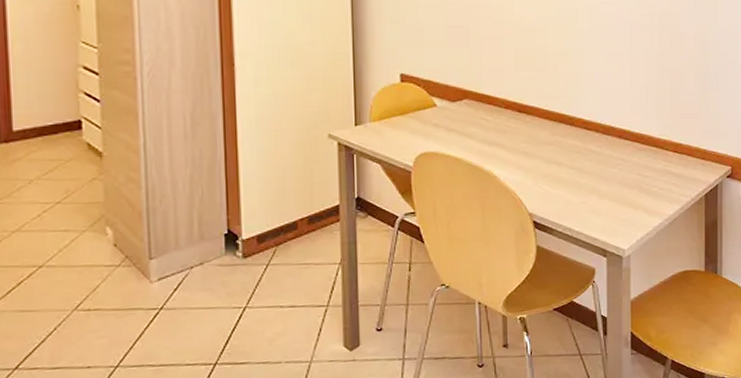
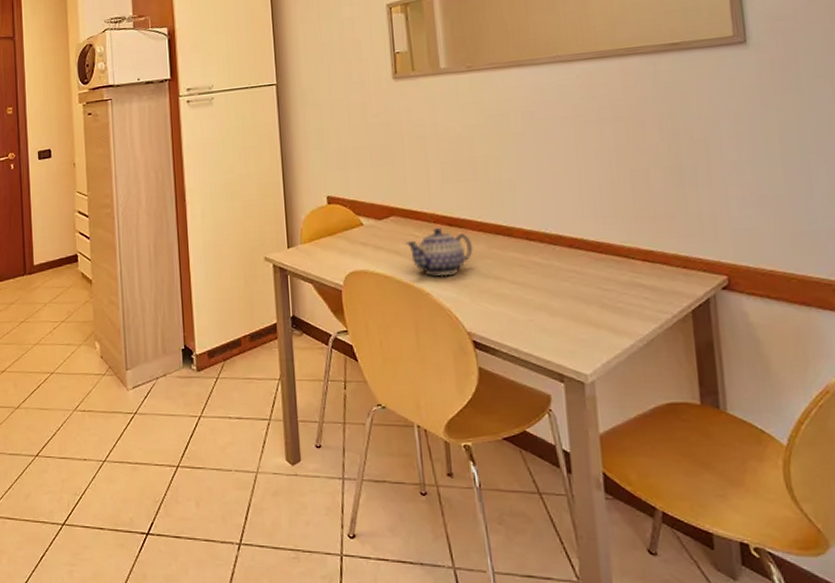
teapot: none [477,112,539,161] -> present [405,227,473,277]

